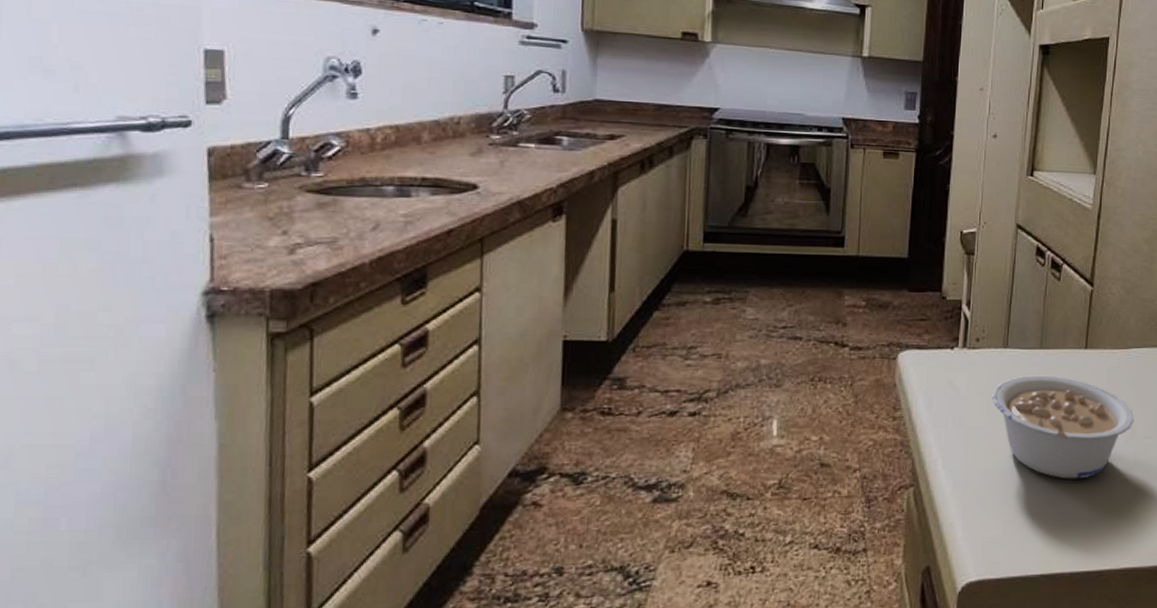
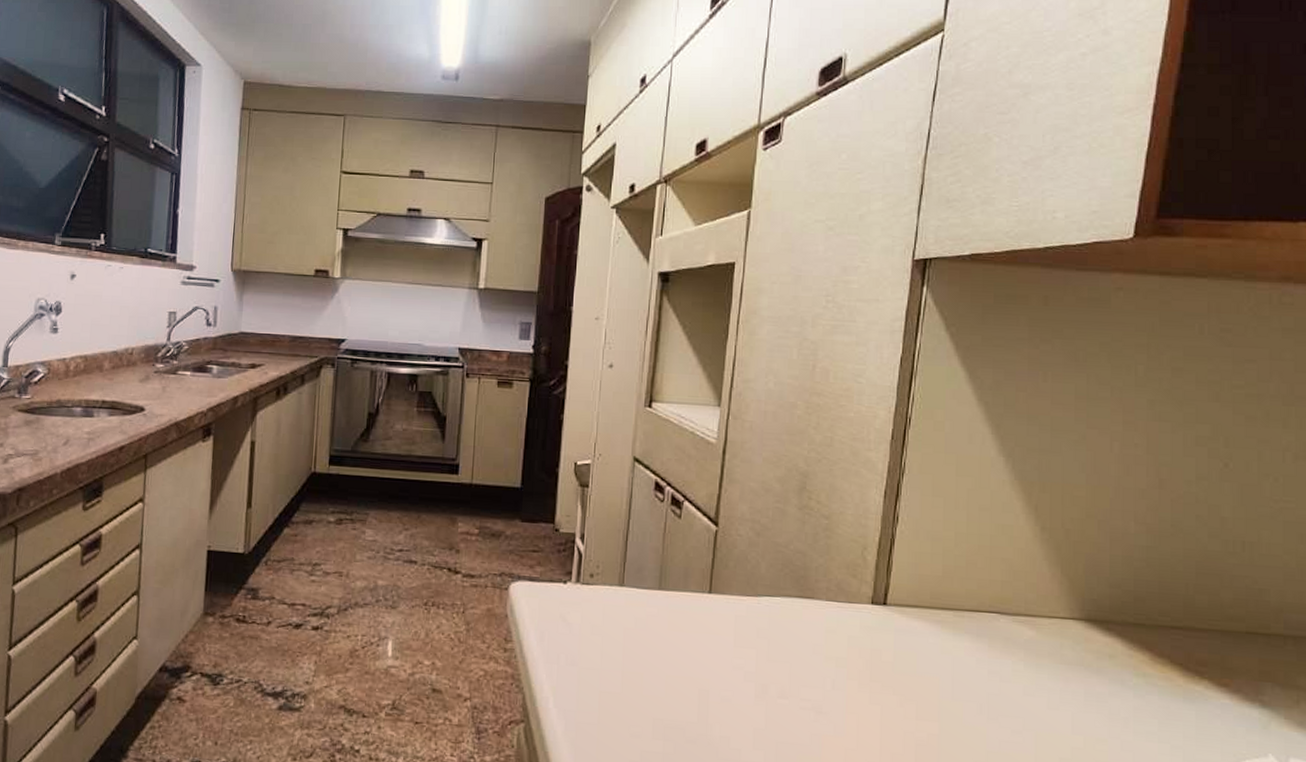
legume: present [992,375,1135,479] -> none [607,617,766,735]

